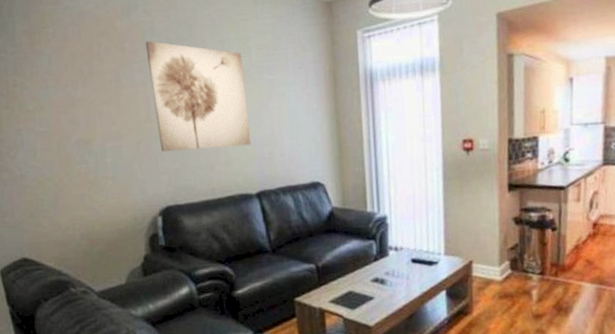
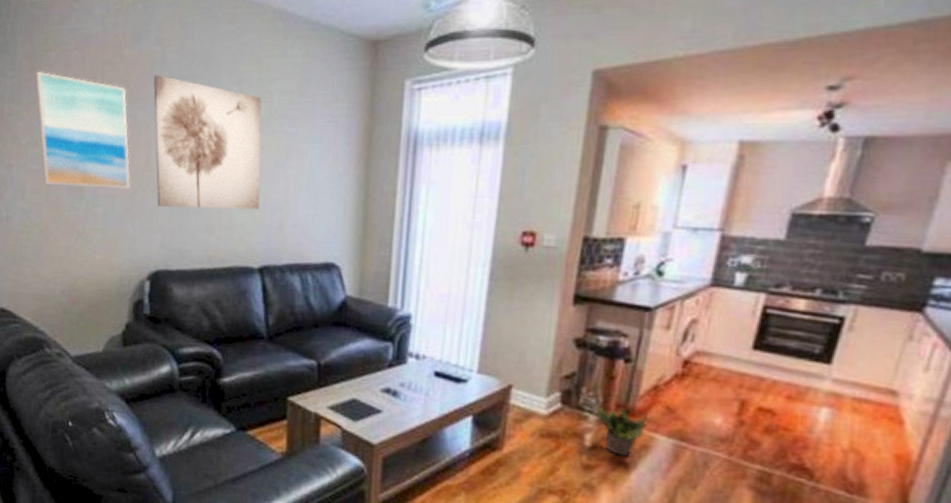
wall art: none [35,45,134,143] -> present [35,71,130,190]
potted plant: none [535,264,576,304] -> present [594,405,648,457]

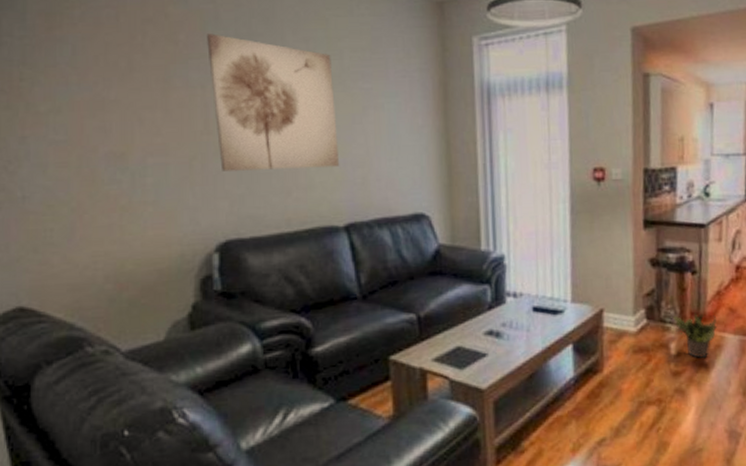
wall art: present [35,71,130,190] -> none [54,30,186,157]

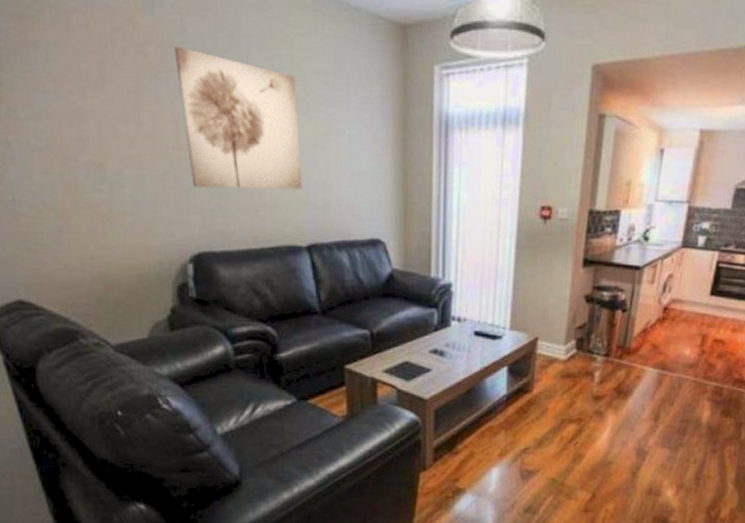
potted plant: present [673,312,718,358] -> none [601,346,640,386]

